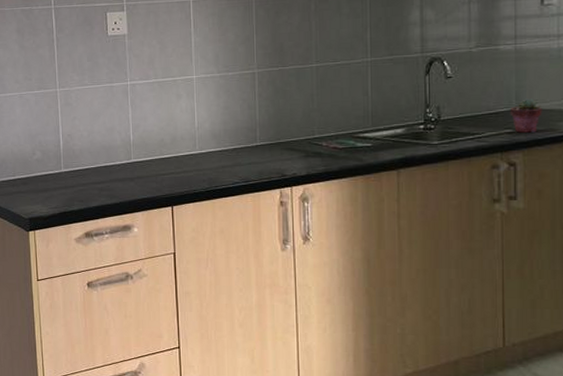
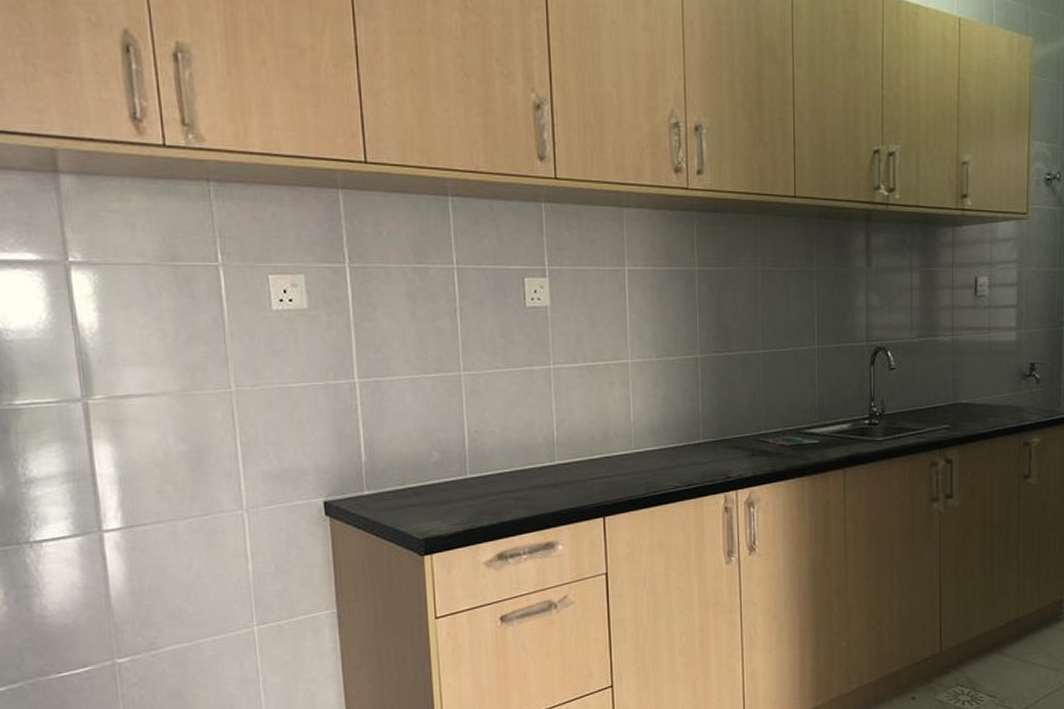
potted succulent: present [509,98,542,133] -> none [947,393,975,428]

